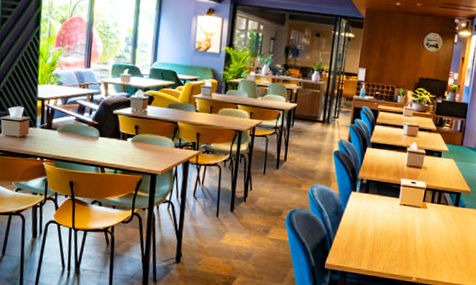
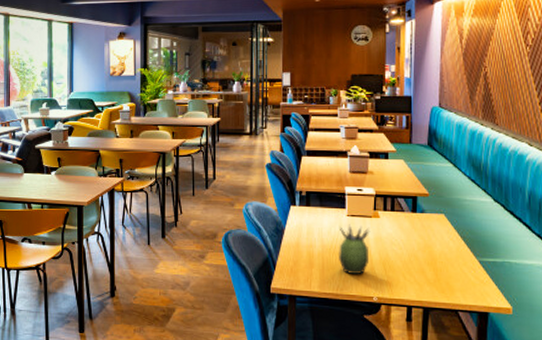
succulent plant: none [387,212,418,257] -> present [337,224,371,274]

